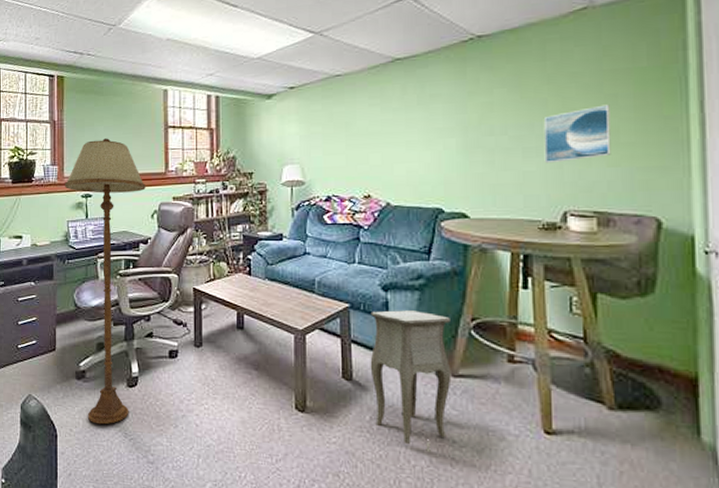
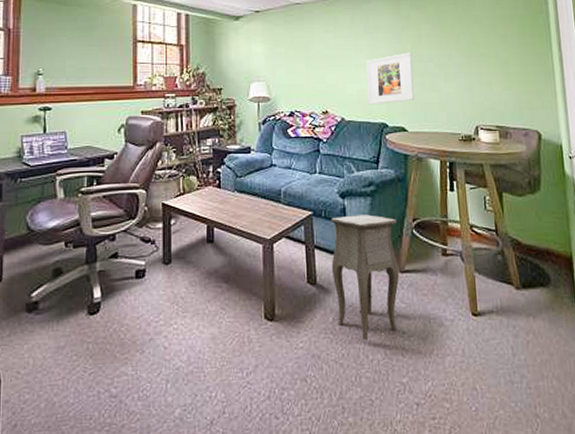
floor lamp: present [64,138,146,425] -> none [19,49,112,361]
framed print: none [419,124,481,187] -> present [366,52,415,105]
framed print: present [543,104,611,164] -> none [458,42,505,87]

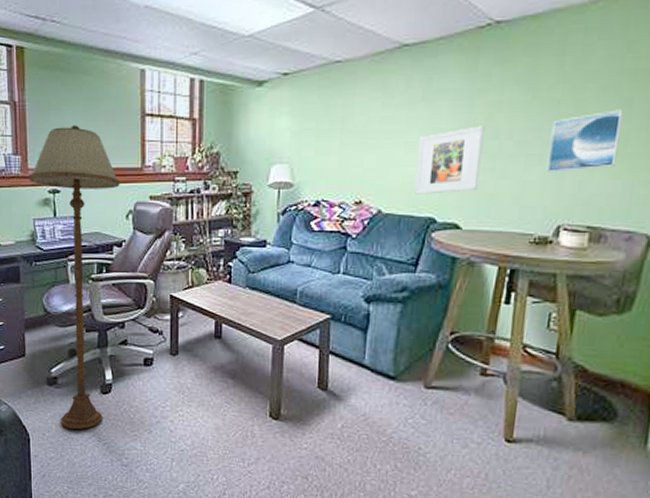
floor lamp: none [19,49,112,361] -> present [28,125,120,430]
side table: present [331,215,400,346] -> none [346,322,430,458]
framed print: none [458,42,505,87] -> present [546,109,624,173]

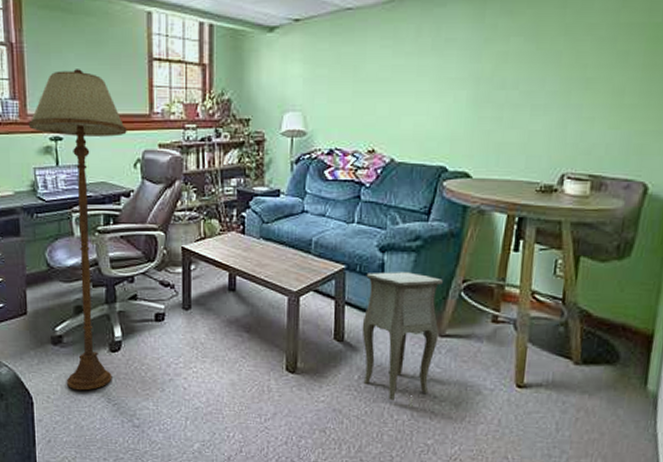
side table: none [346,322,430,458] -> present [362,272,443,408]
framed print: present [415,126,485,194] -> none [426,76,492,143]
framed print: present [546,109,624,173] -> none [550,62,620,123]

